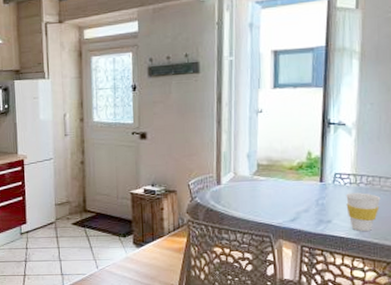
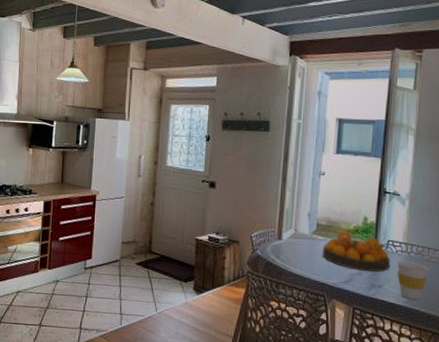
fruit bowl: none [264,169,339,207] -> present [322,231,391,272]

